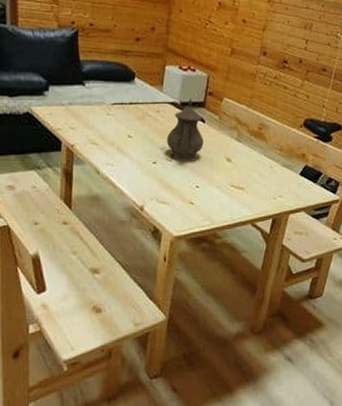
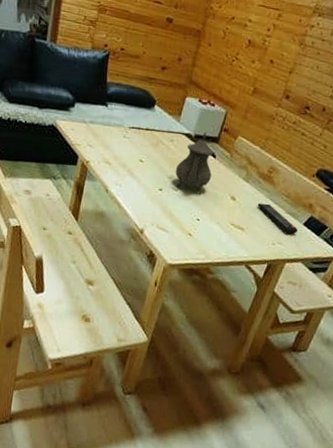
remote control: none [253,160,295,187] -> present [257,203,298,235]

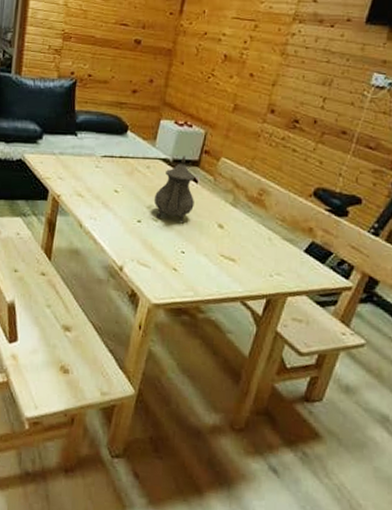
remote control: present [257,203,298,235] -> none [248,229,298,264]

